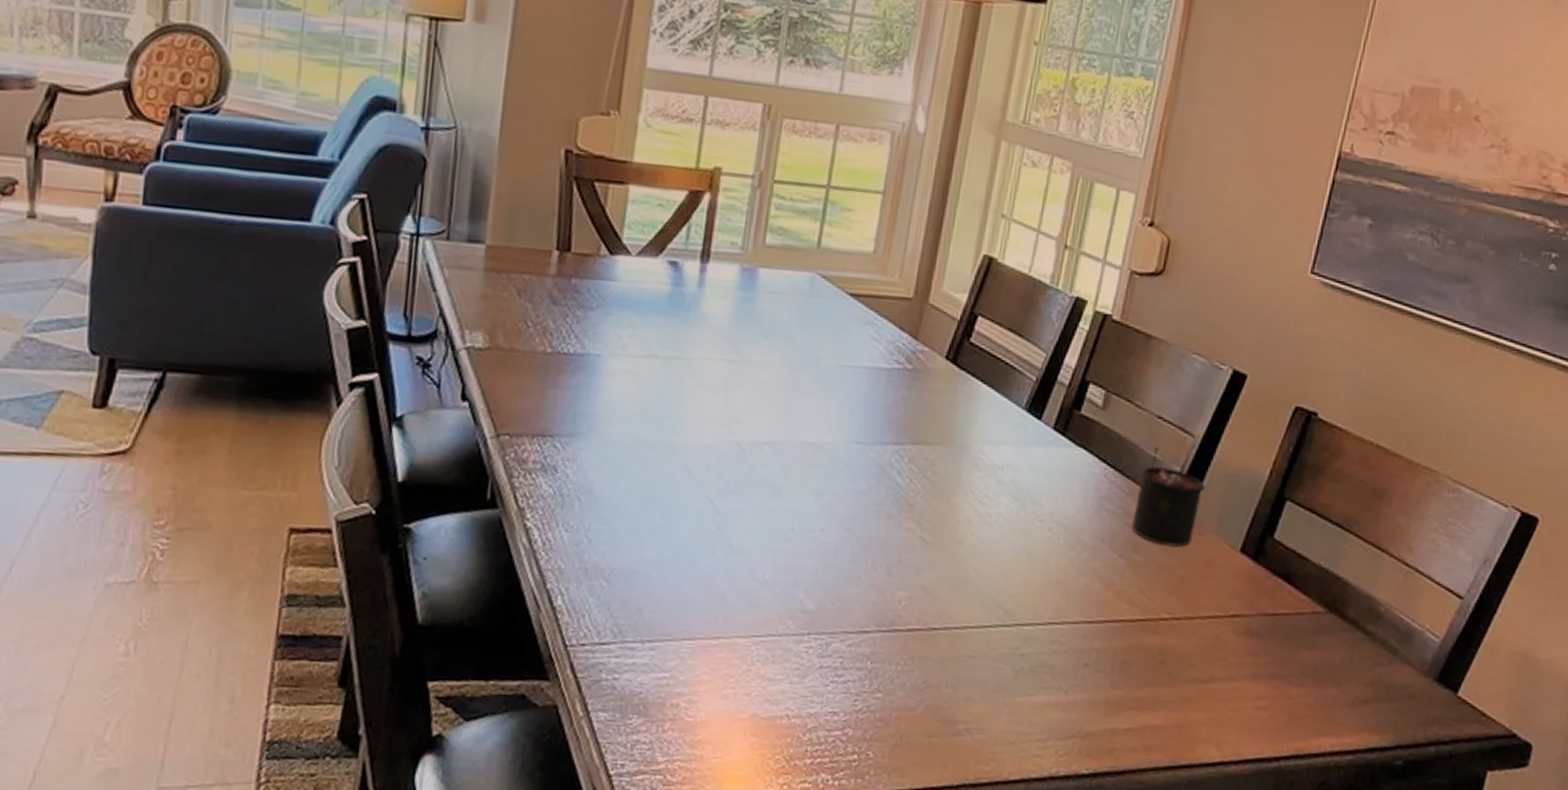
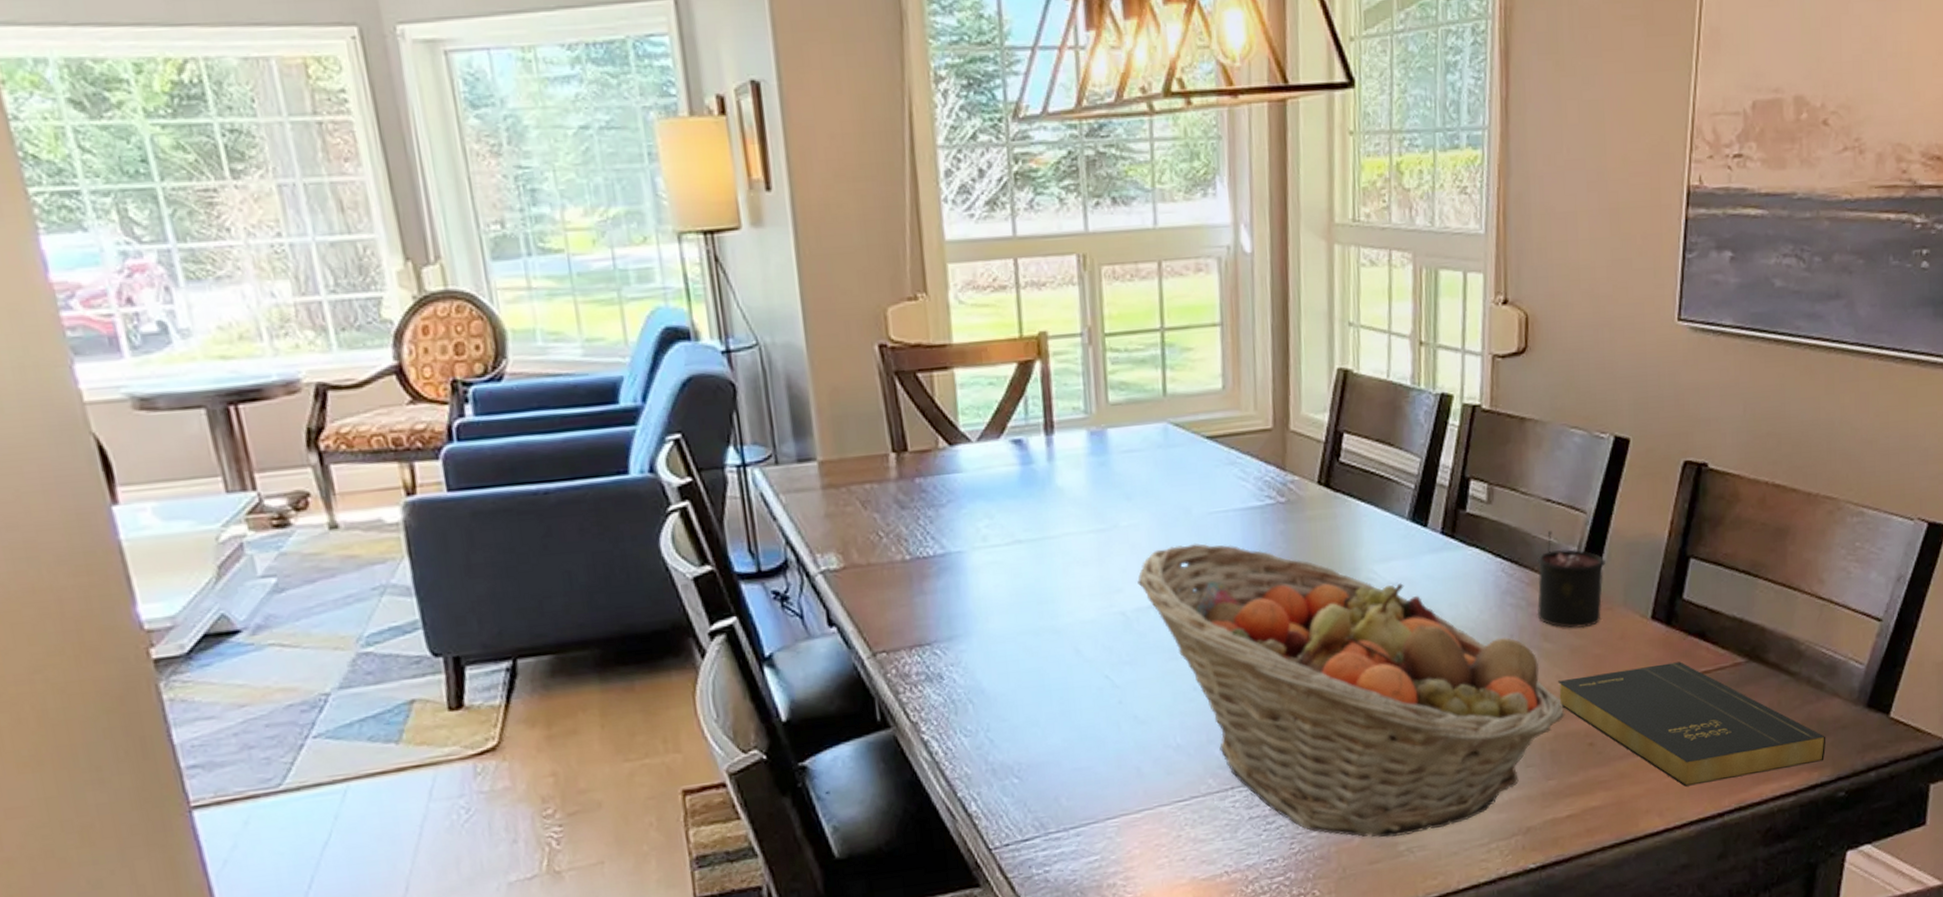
fruit basket: none [758,390,1142,716] -> present [1137,543,1565,838]
book: none [1138,593,1392,726] -> present [1557,661,1826,787]

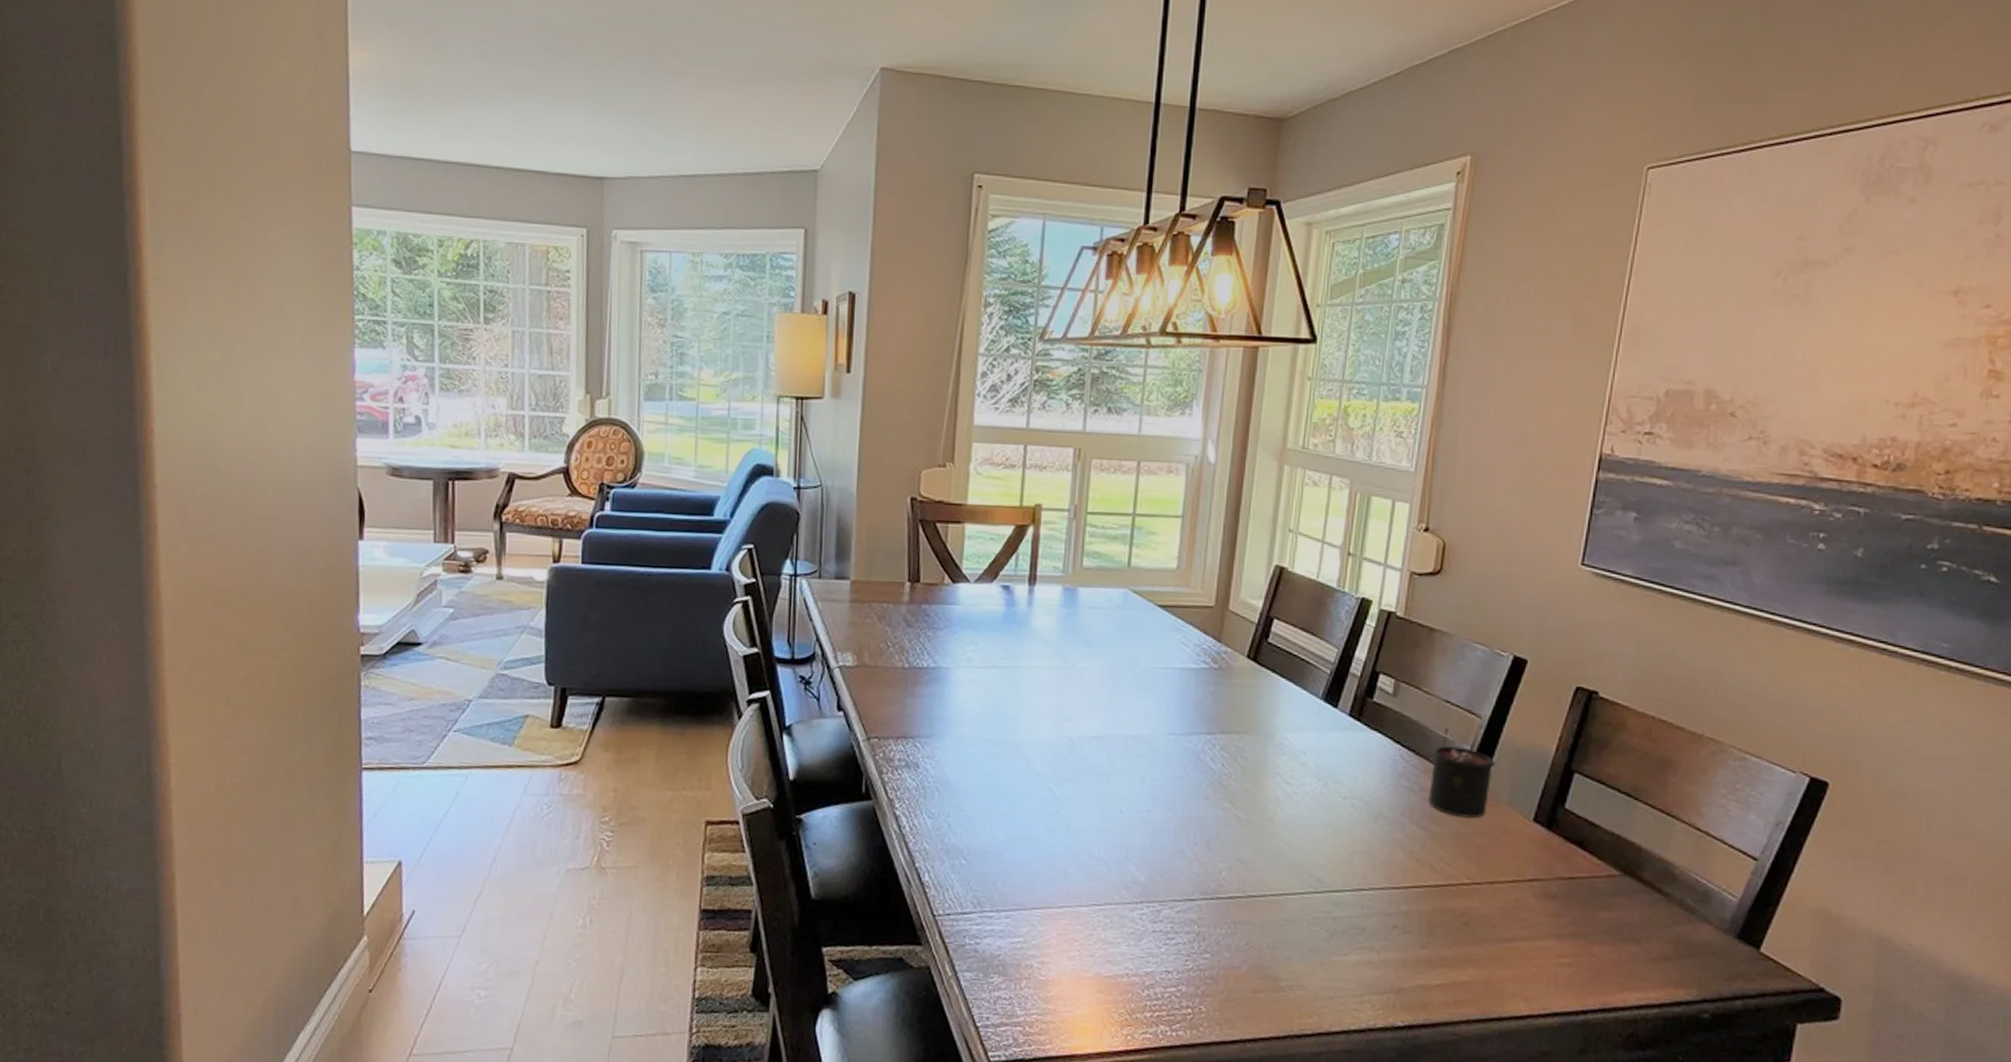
fruit basket: present [1137,543,1565,838] -> none [1086,690,1445,973]
book: present [1557,661,1826,787] -> none [1440,861,1695,981]

